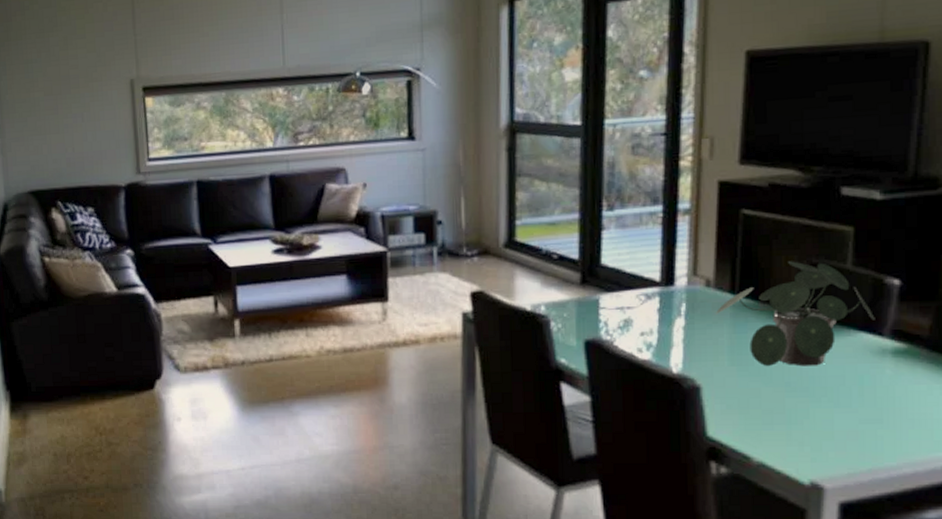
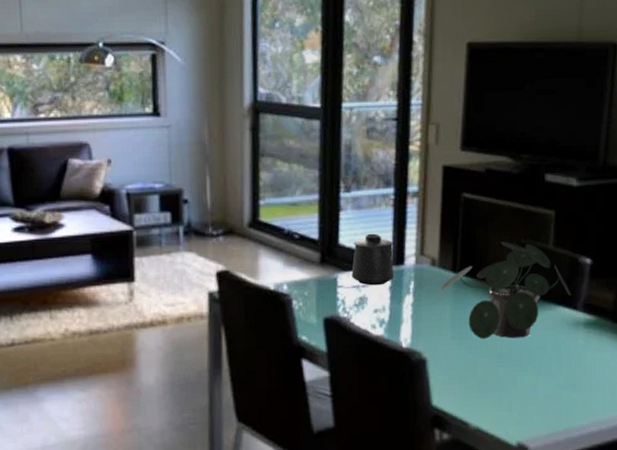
mug: none [615,253,664,308] -> present [351,233,395,286]

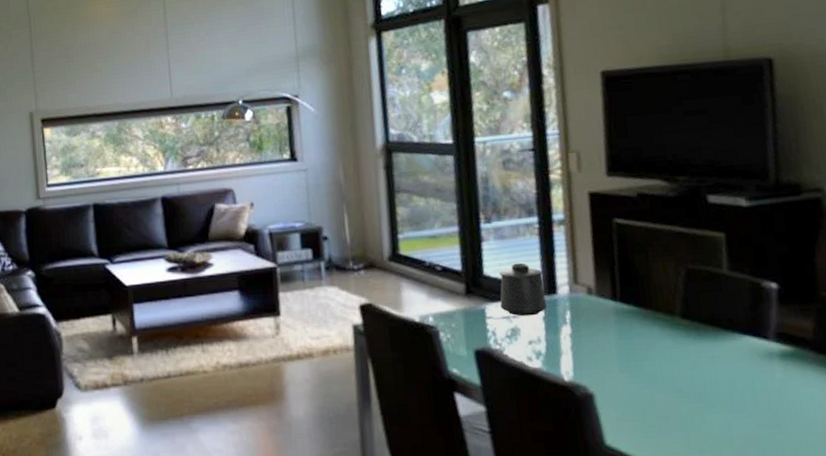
potted plant: present [439,241,571,340] -> none [599,267,758,373]

